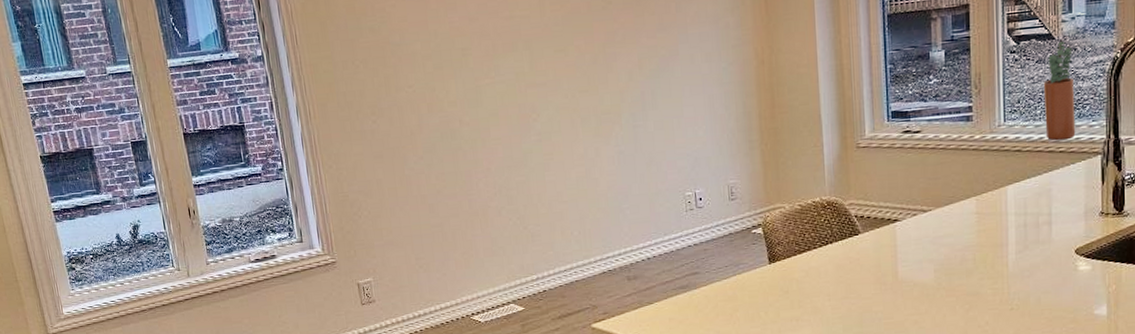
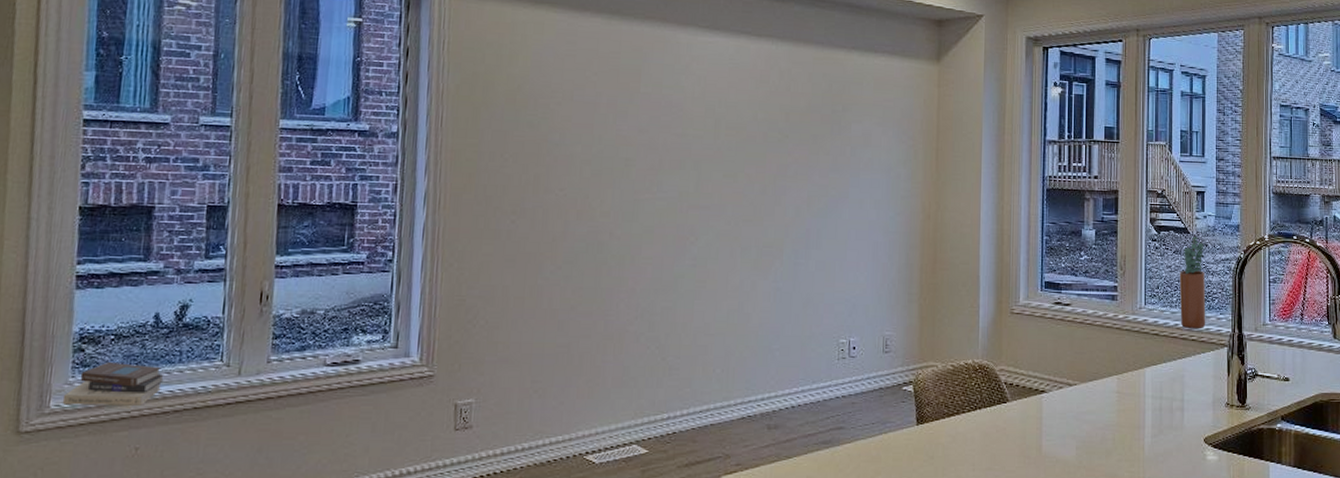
books: none [70,275,136,311] -> present [62,361,164,405]

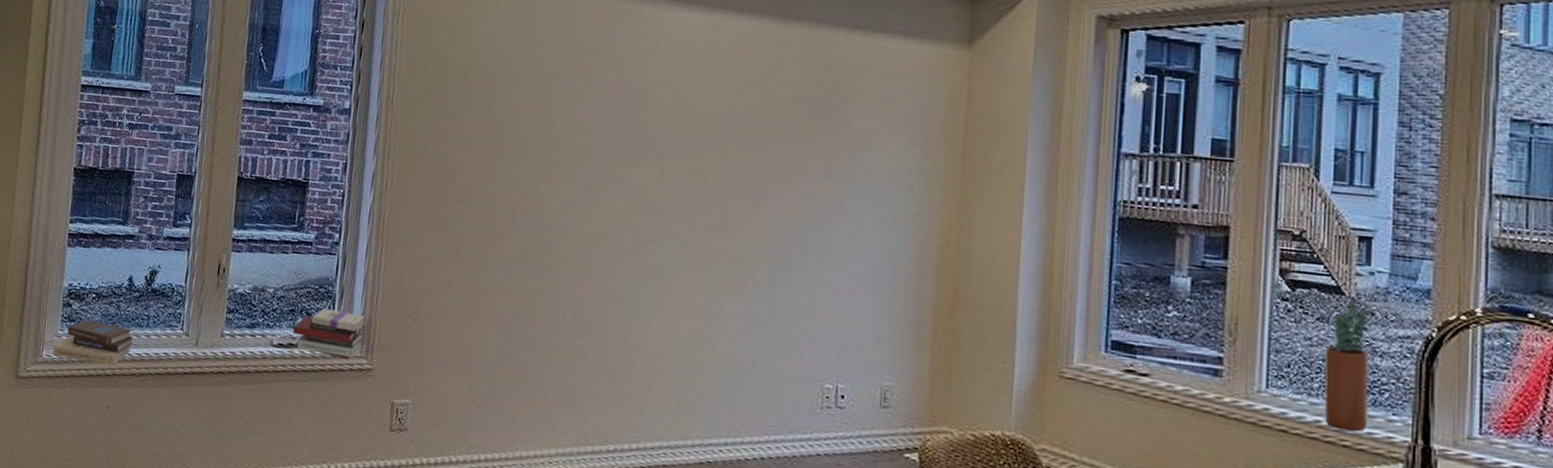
books: none [347,324,424,369] -> present [293,308,365,359]

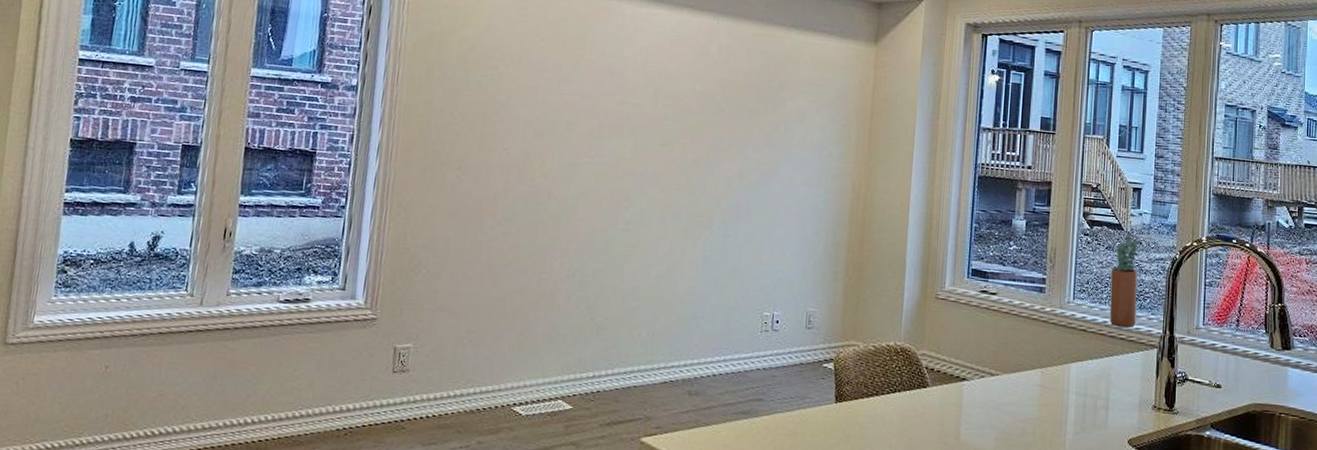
books: present [52,318,134,365] -> none [45,283,135,327]
books: present [293,308,365,359] -> none [299,266,370,311]

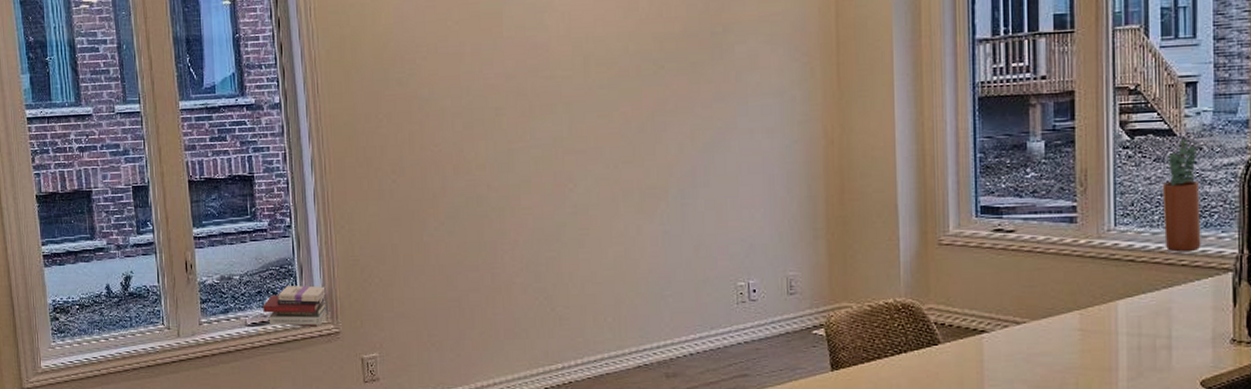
books: none [299,266,370,311] -> present [263,285,328,327]

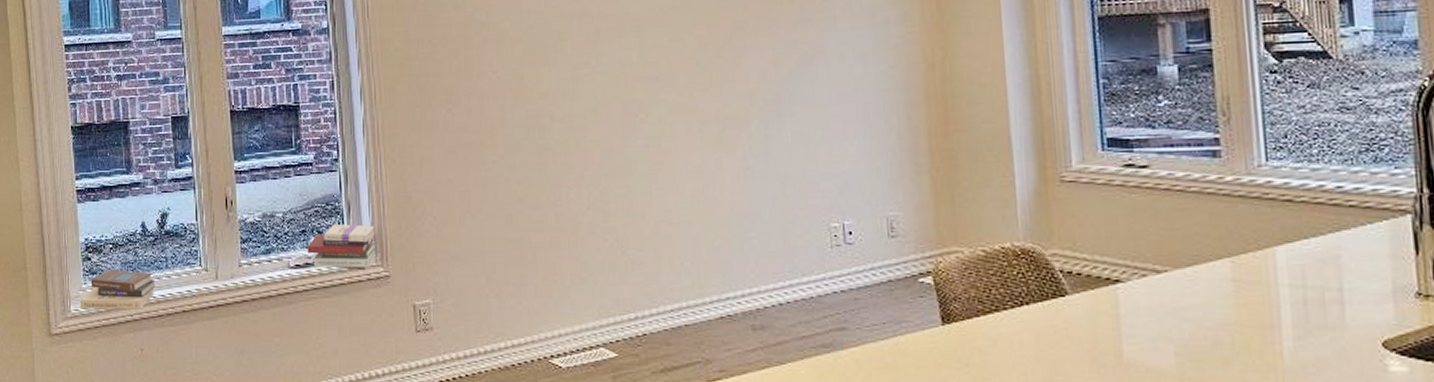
books: none [49,328,121,365] -> present [79,268,156,309]
vase: present [1162,136,1201,252] -> none [1319,58,1372,191]

